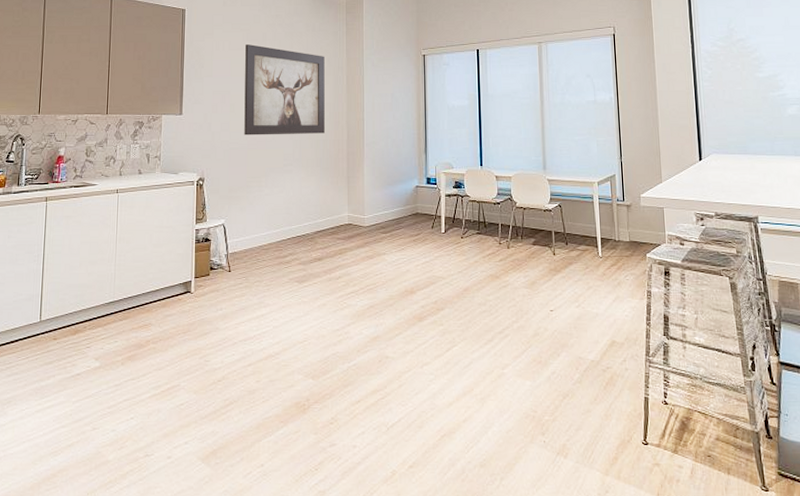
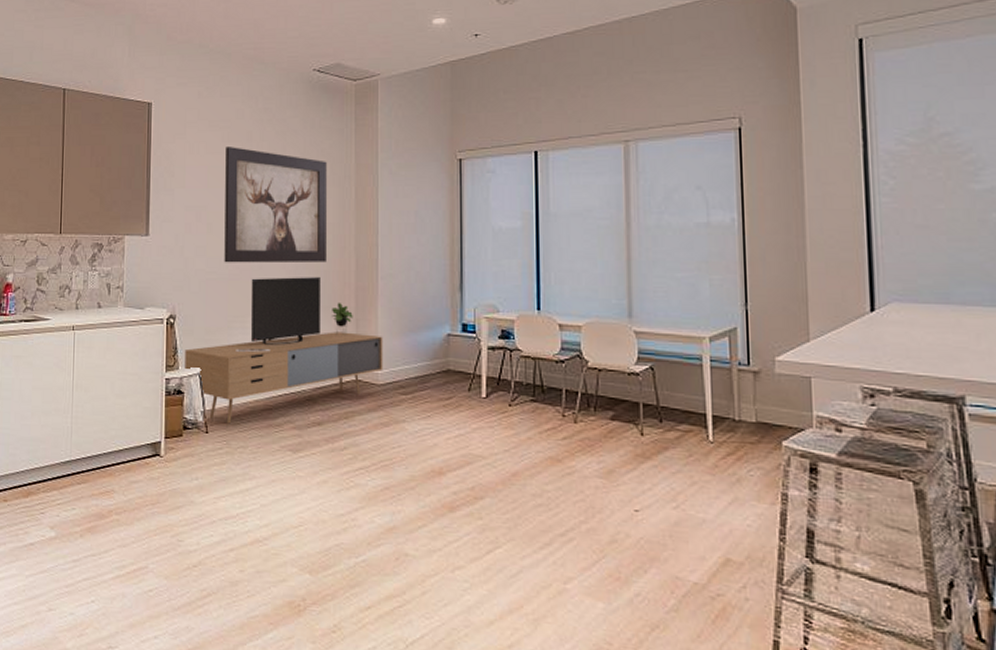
media console: none [212,145,369,264] -> present [185,277,383,424]

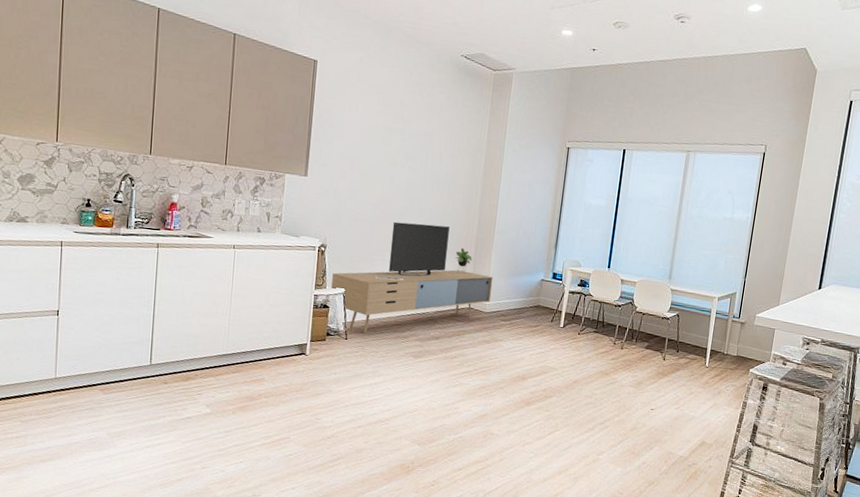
wall art: present [224,147,327,263] -> none [371,110,465,216]

